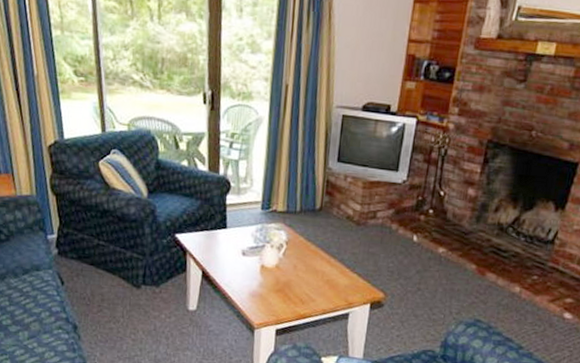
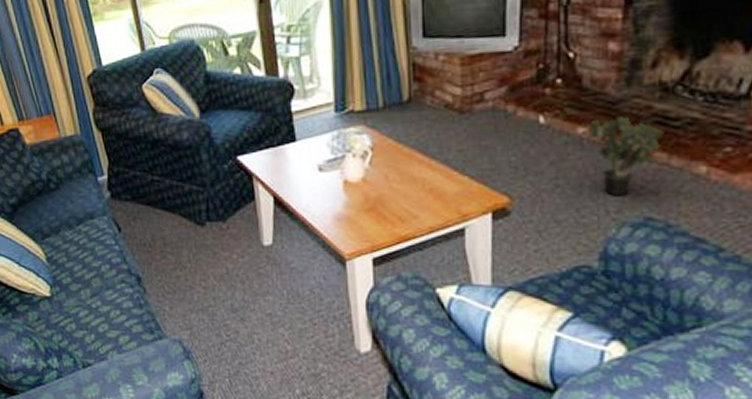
potted plant: none [446,244,496,302] -> present [587,116,664,197]

